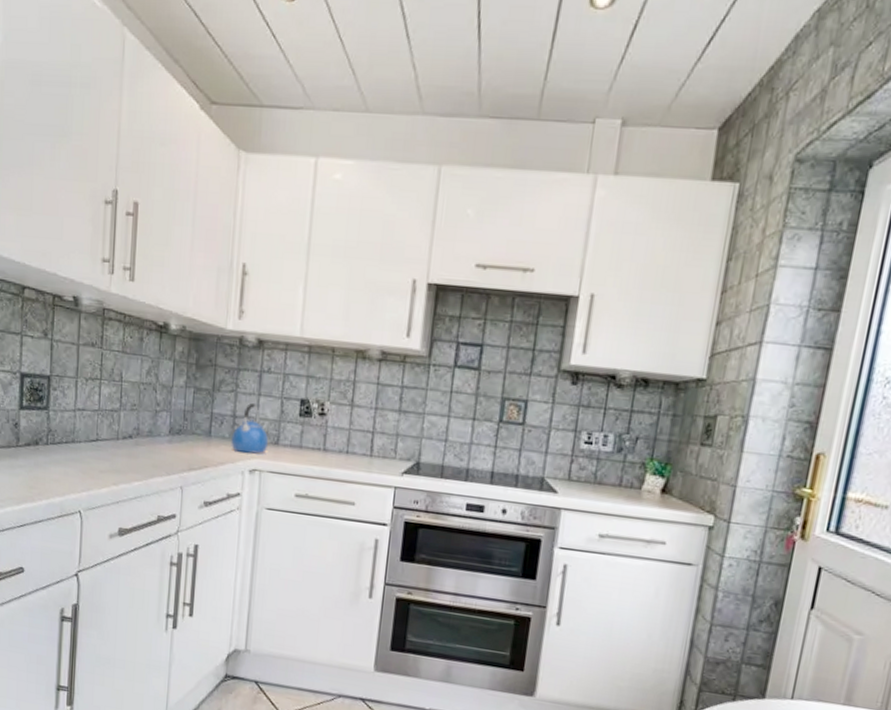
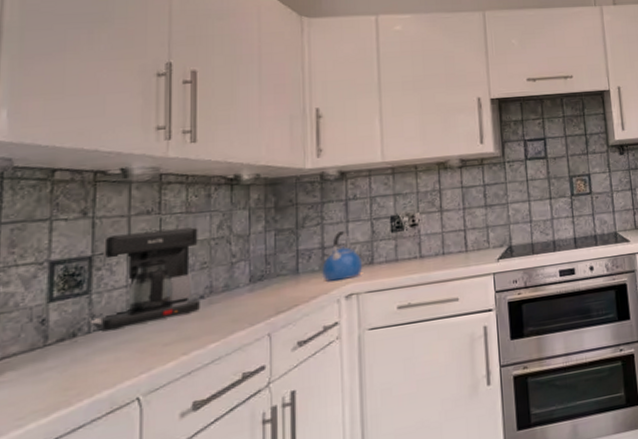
coffee maker: none [47,360,131,450] -> present [89,227,201,332]

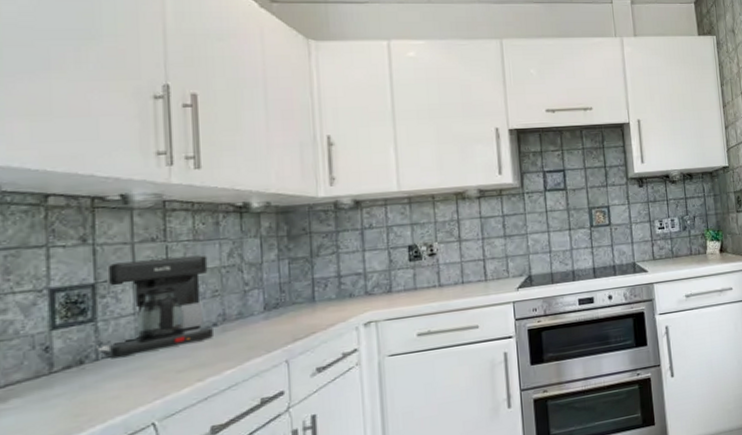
kettle: present [322,231,363,282] -> none [339,260,381,310]

